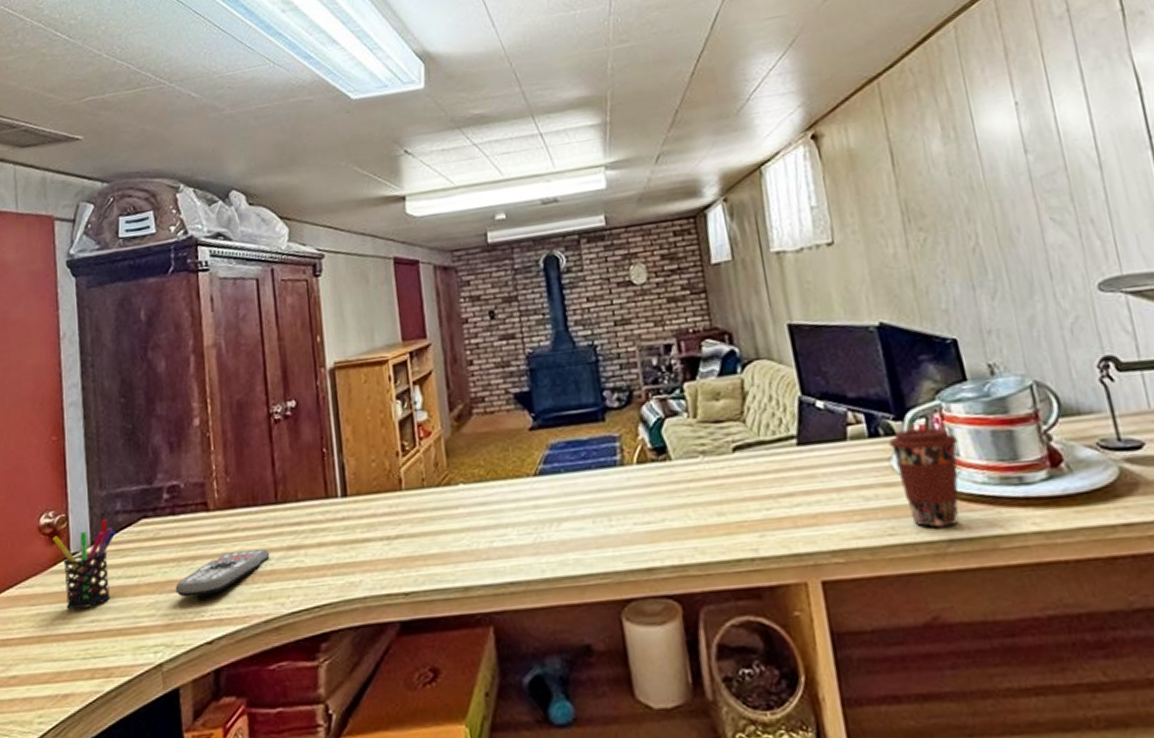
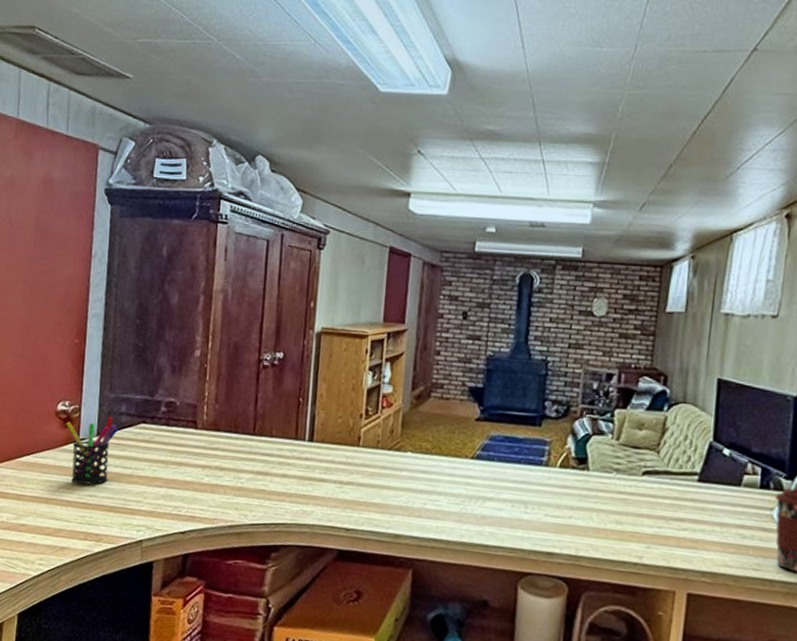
remote control: present [175,549,270,597] -> none [161,465,242,496]

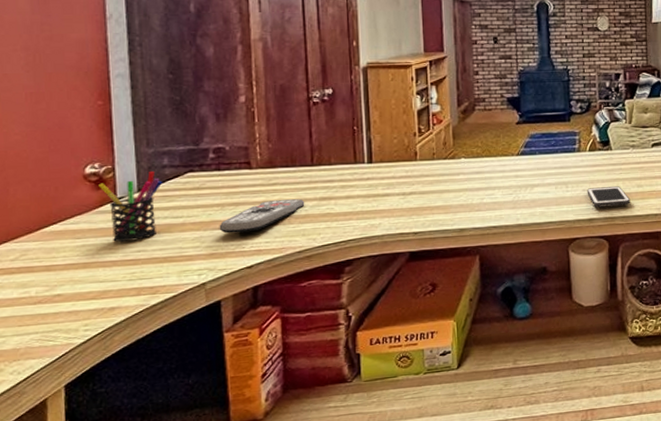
remote control: none [161,465,242,496] -> present [219,199,305,234]
cell phone: none [550,513,605,545] -> present [587,186,631,208]

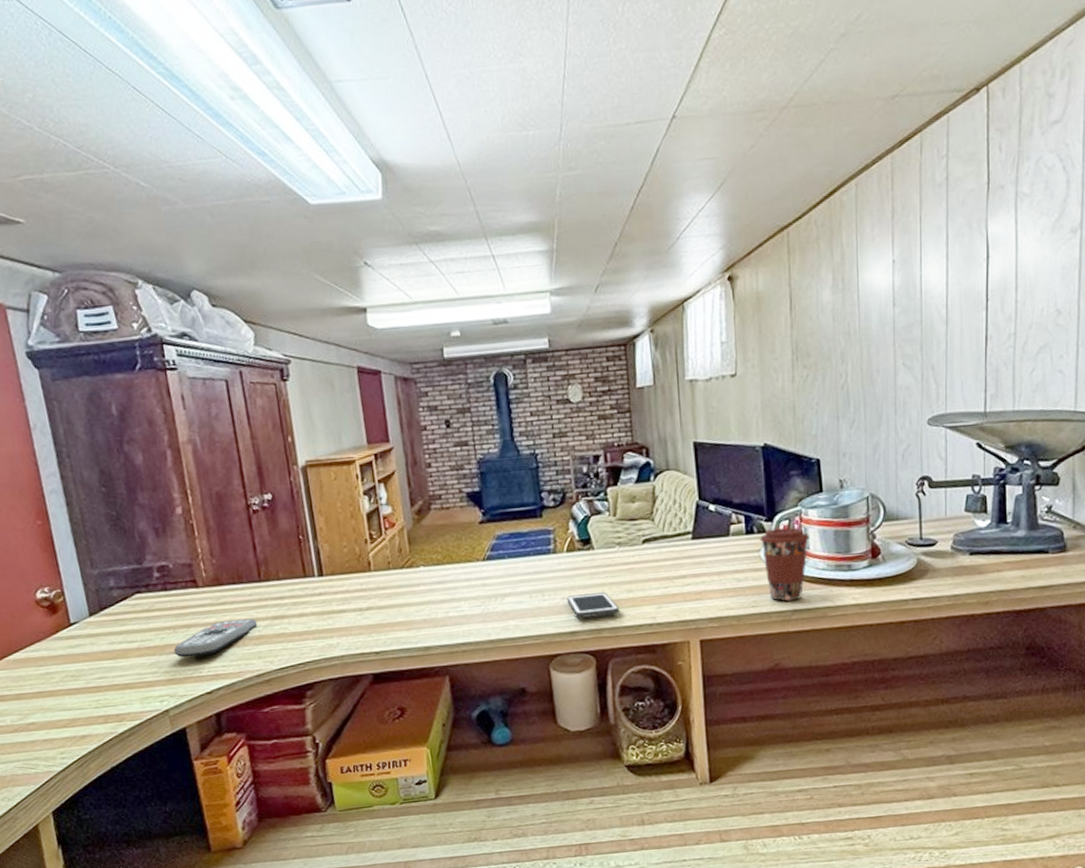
pen holder: present [98,171,163,242] -> none [51,594,115,669]

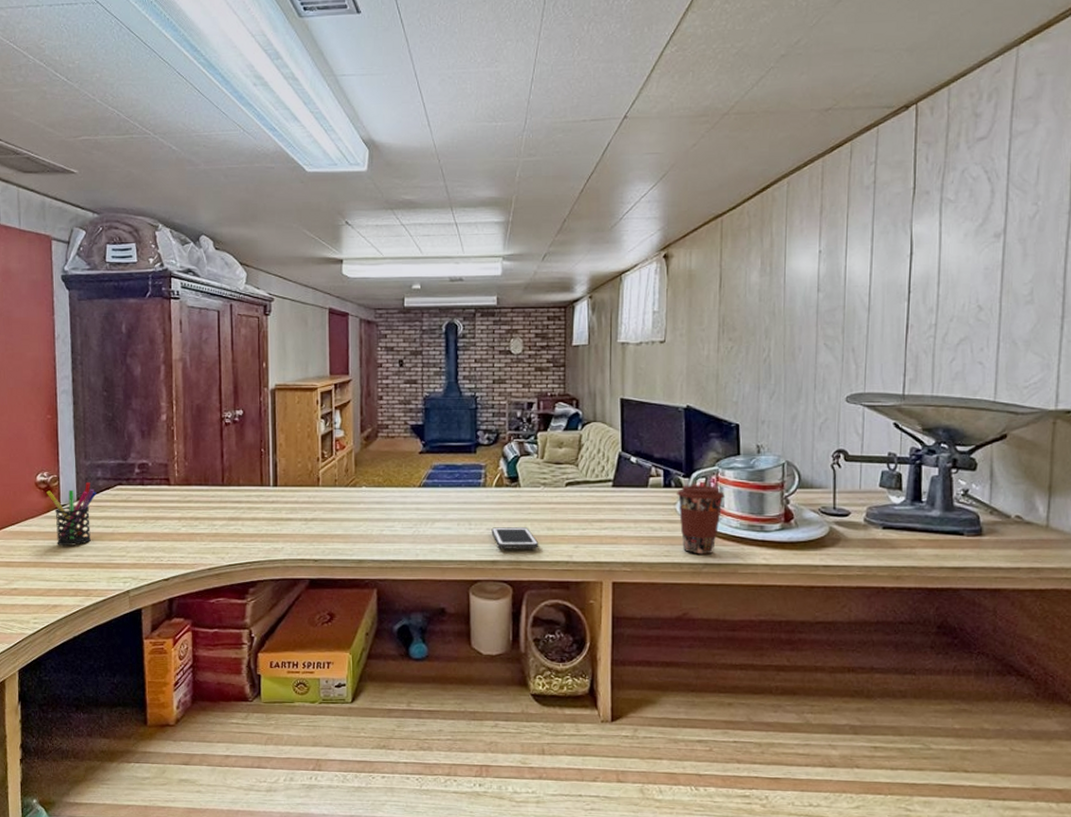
pen holder: none [51,594,115,669] -> present [47,483,97,546]
remote control: present [173,618,258,658] -> none [142,517,215,546]

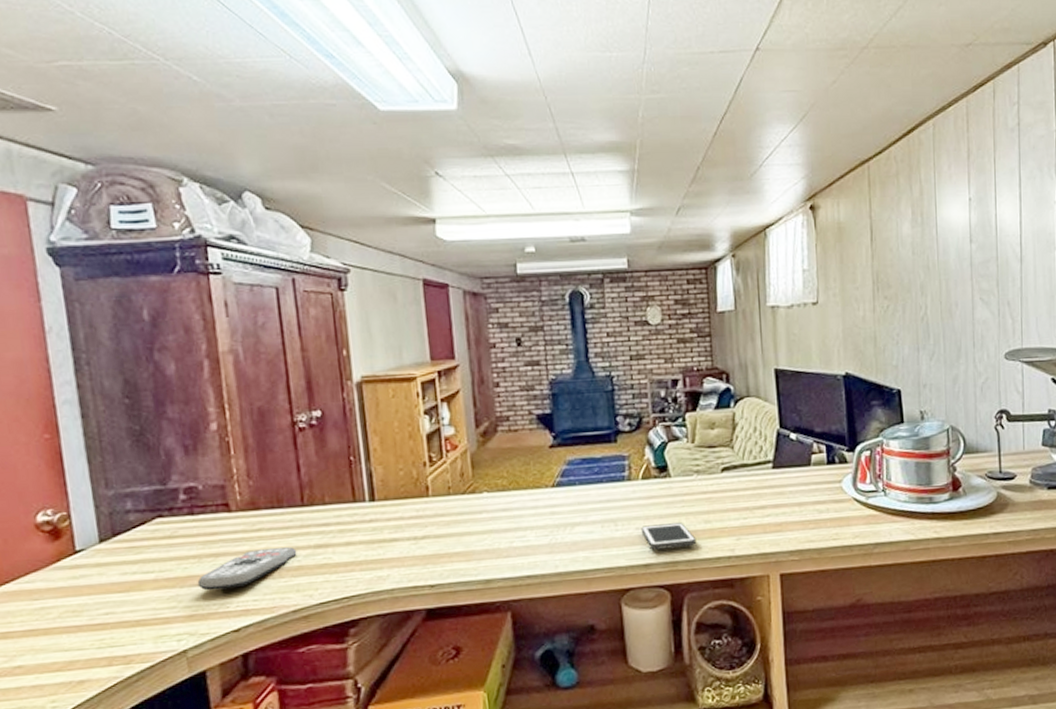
pen holder: present [47,483,97,546] -> none [53,518,128,603]
remote control: none [142,517,215,546] -> present [197,547,297,591]
coffee cup: present [676,485,725,555] -> none [840,458,891,534]

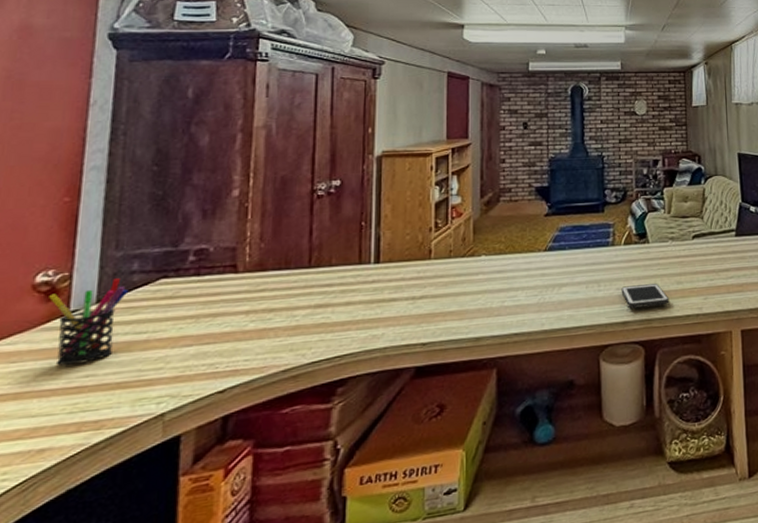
pen holder: none [53,518,128,603] -> present [49,278,129,365]
remote control: present [197,547,297,591] -> none [190,307,297,351]

